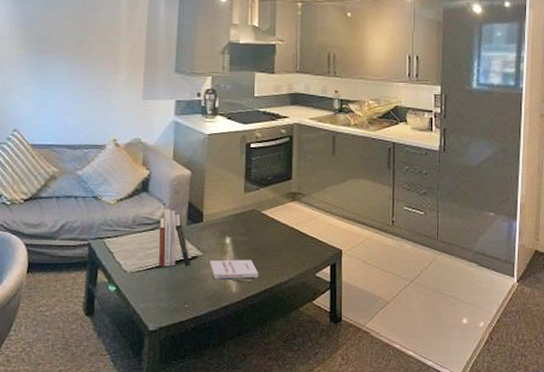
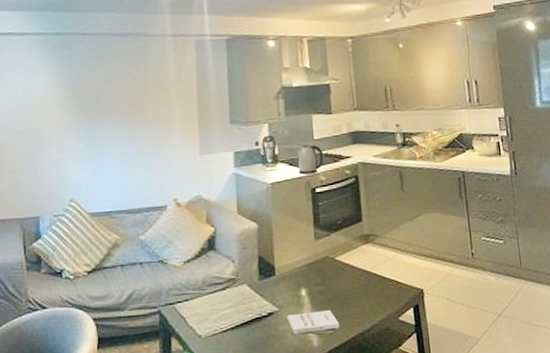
books: present [159,208,190,268] -> none [230,265,267,328]
kettle: none [236,101,261,130] -> present [296,145,323,175]

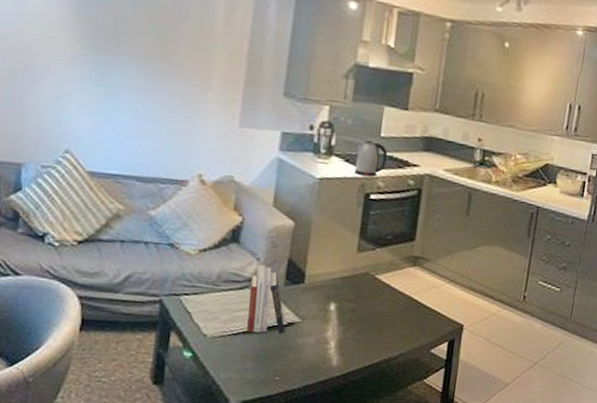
books: none [230,265,267,328] -> present [247,264,286,333]
books: present [286,309,340,335] -> none [308,328,366,355]

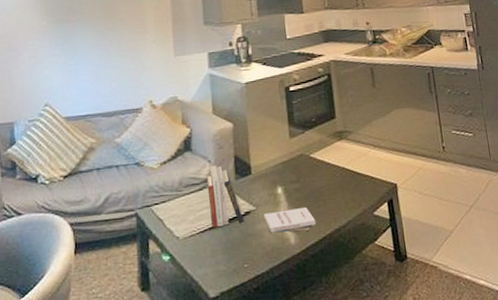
books: none [308,328,366,355] -> present [263,206,317,233]
kettle: present [354,141,387,177] -> none [270,44,296,74]

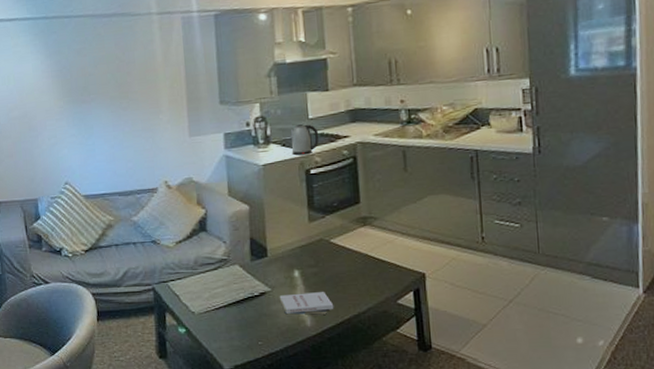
books: present [206,165,244,228] -> none [221,246,259,306]
kettle: none [270,44,296,74] -> present [290,124,319,156]

